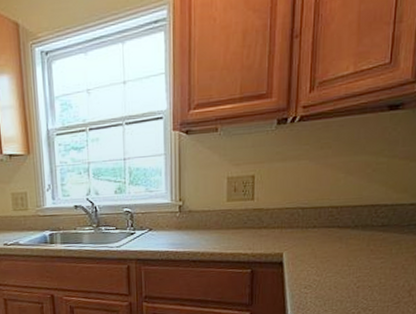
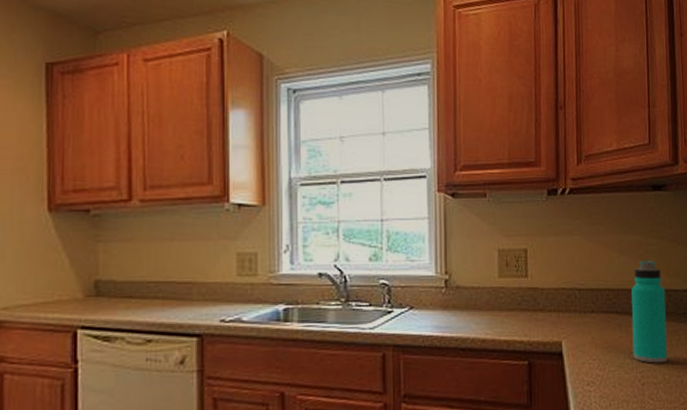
water bottle: none [351,178,391,270] -> present [631,261,668,364]

